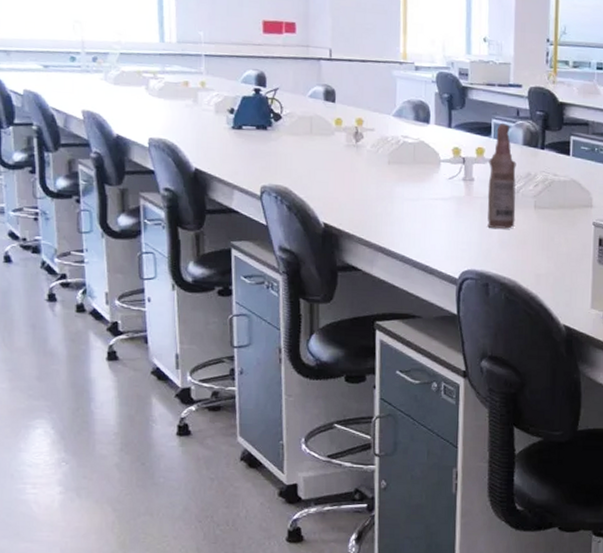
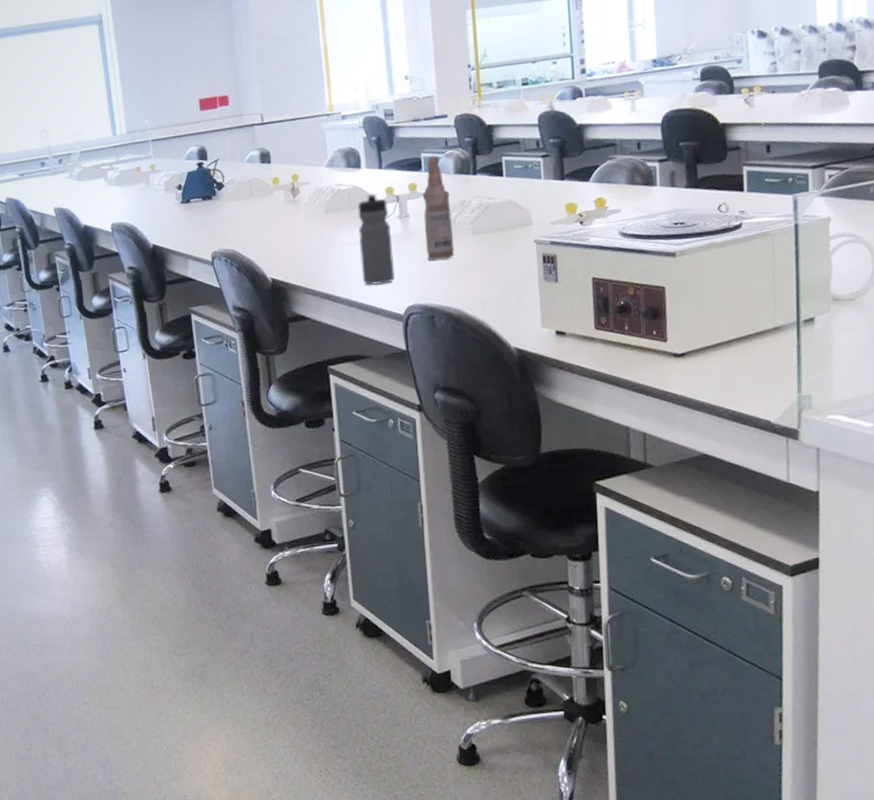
water bottle: none [419,151,455,245] -> present [357,193,395,285]

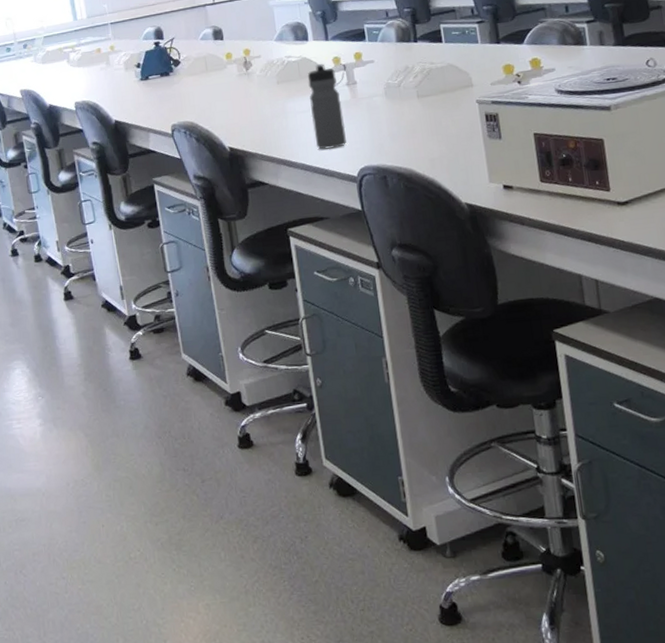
bottle: present [422,156,455,260] -> none [367,26,402,124]

